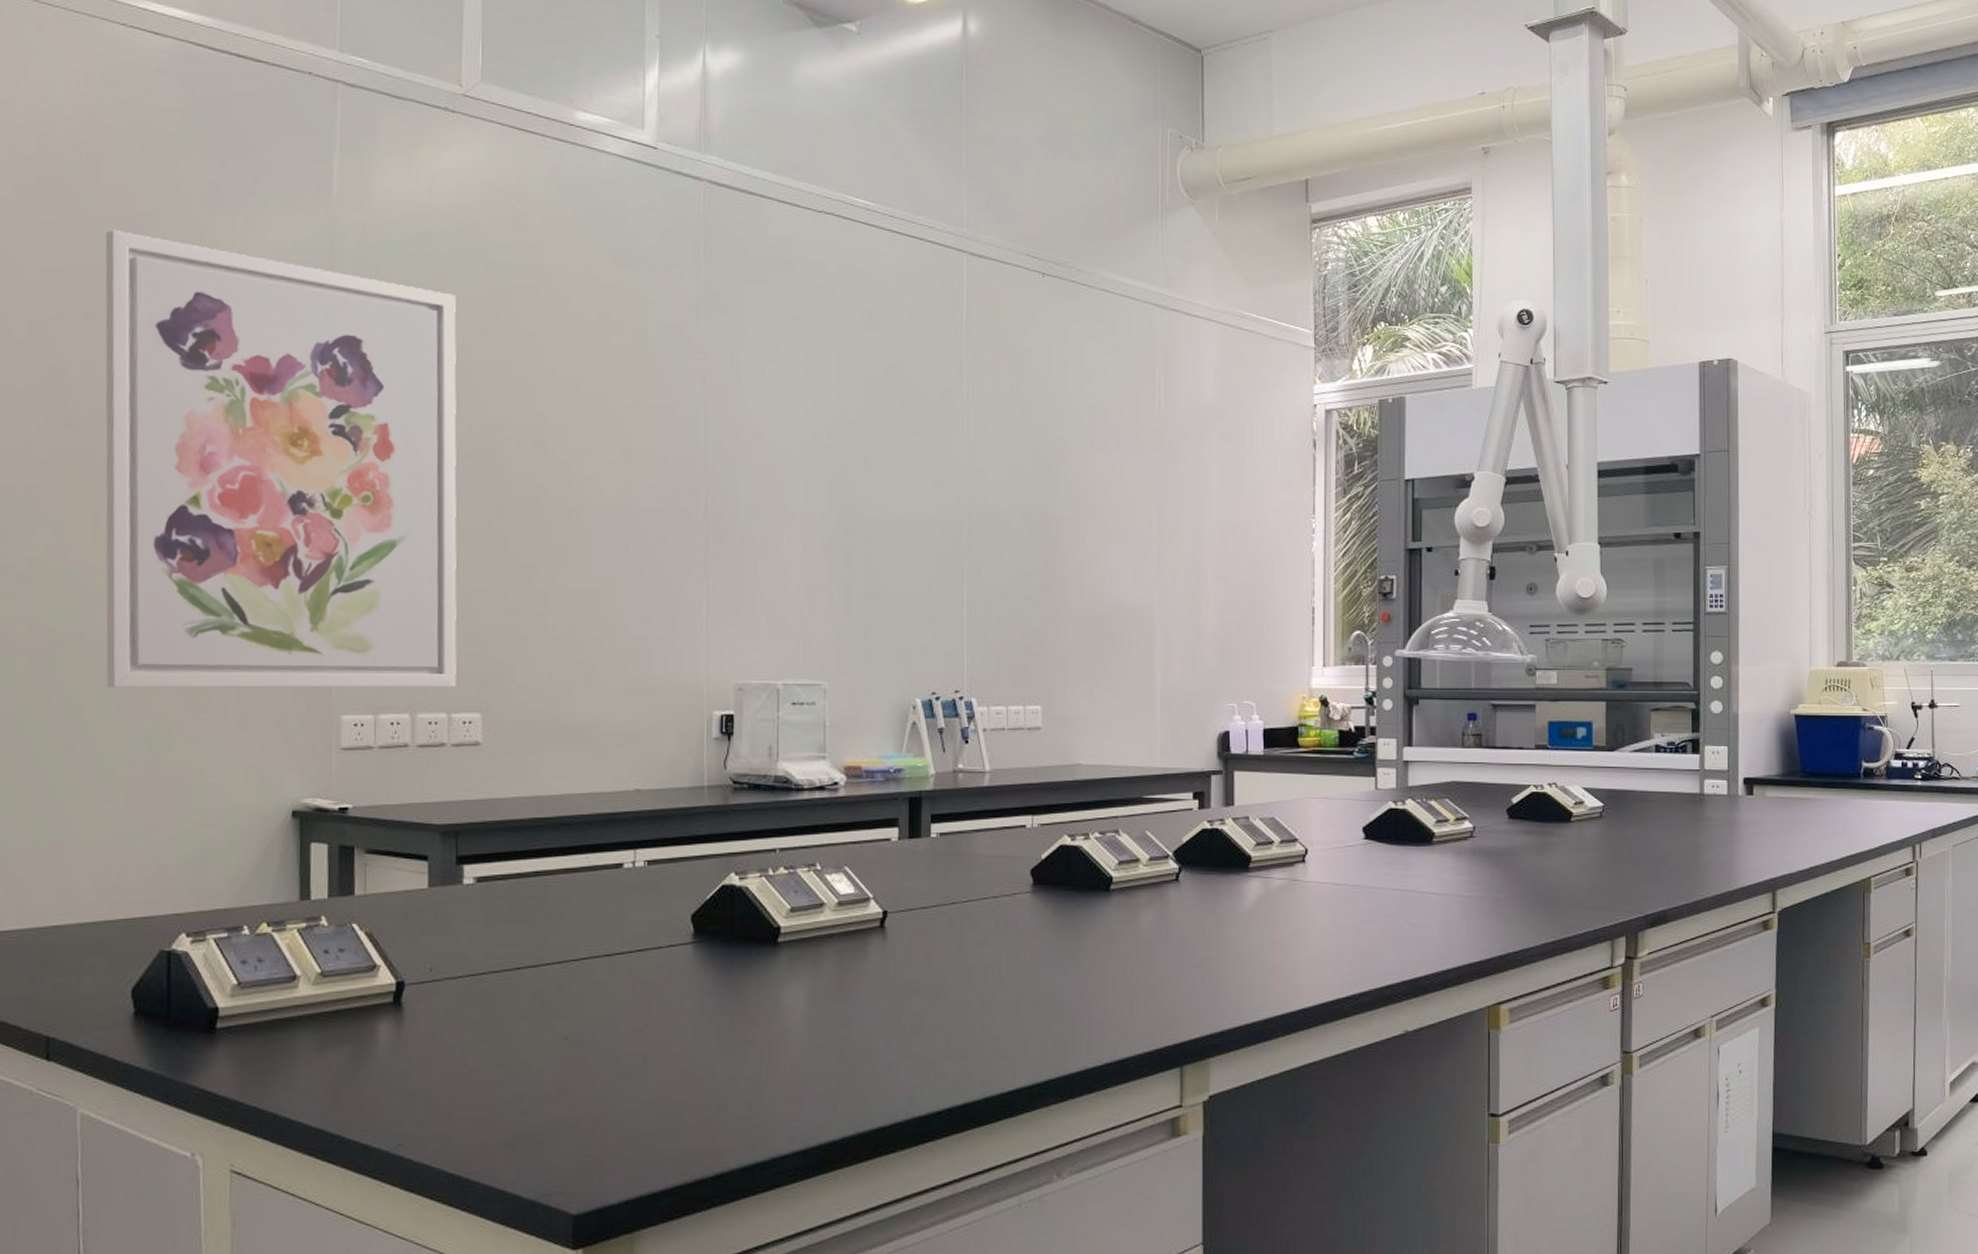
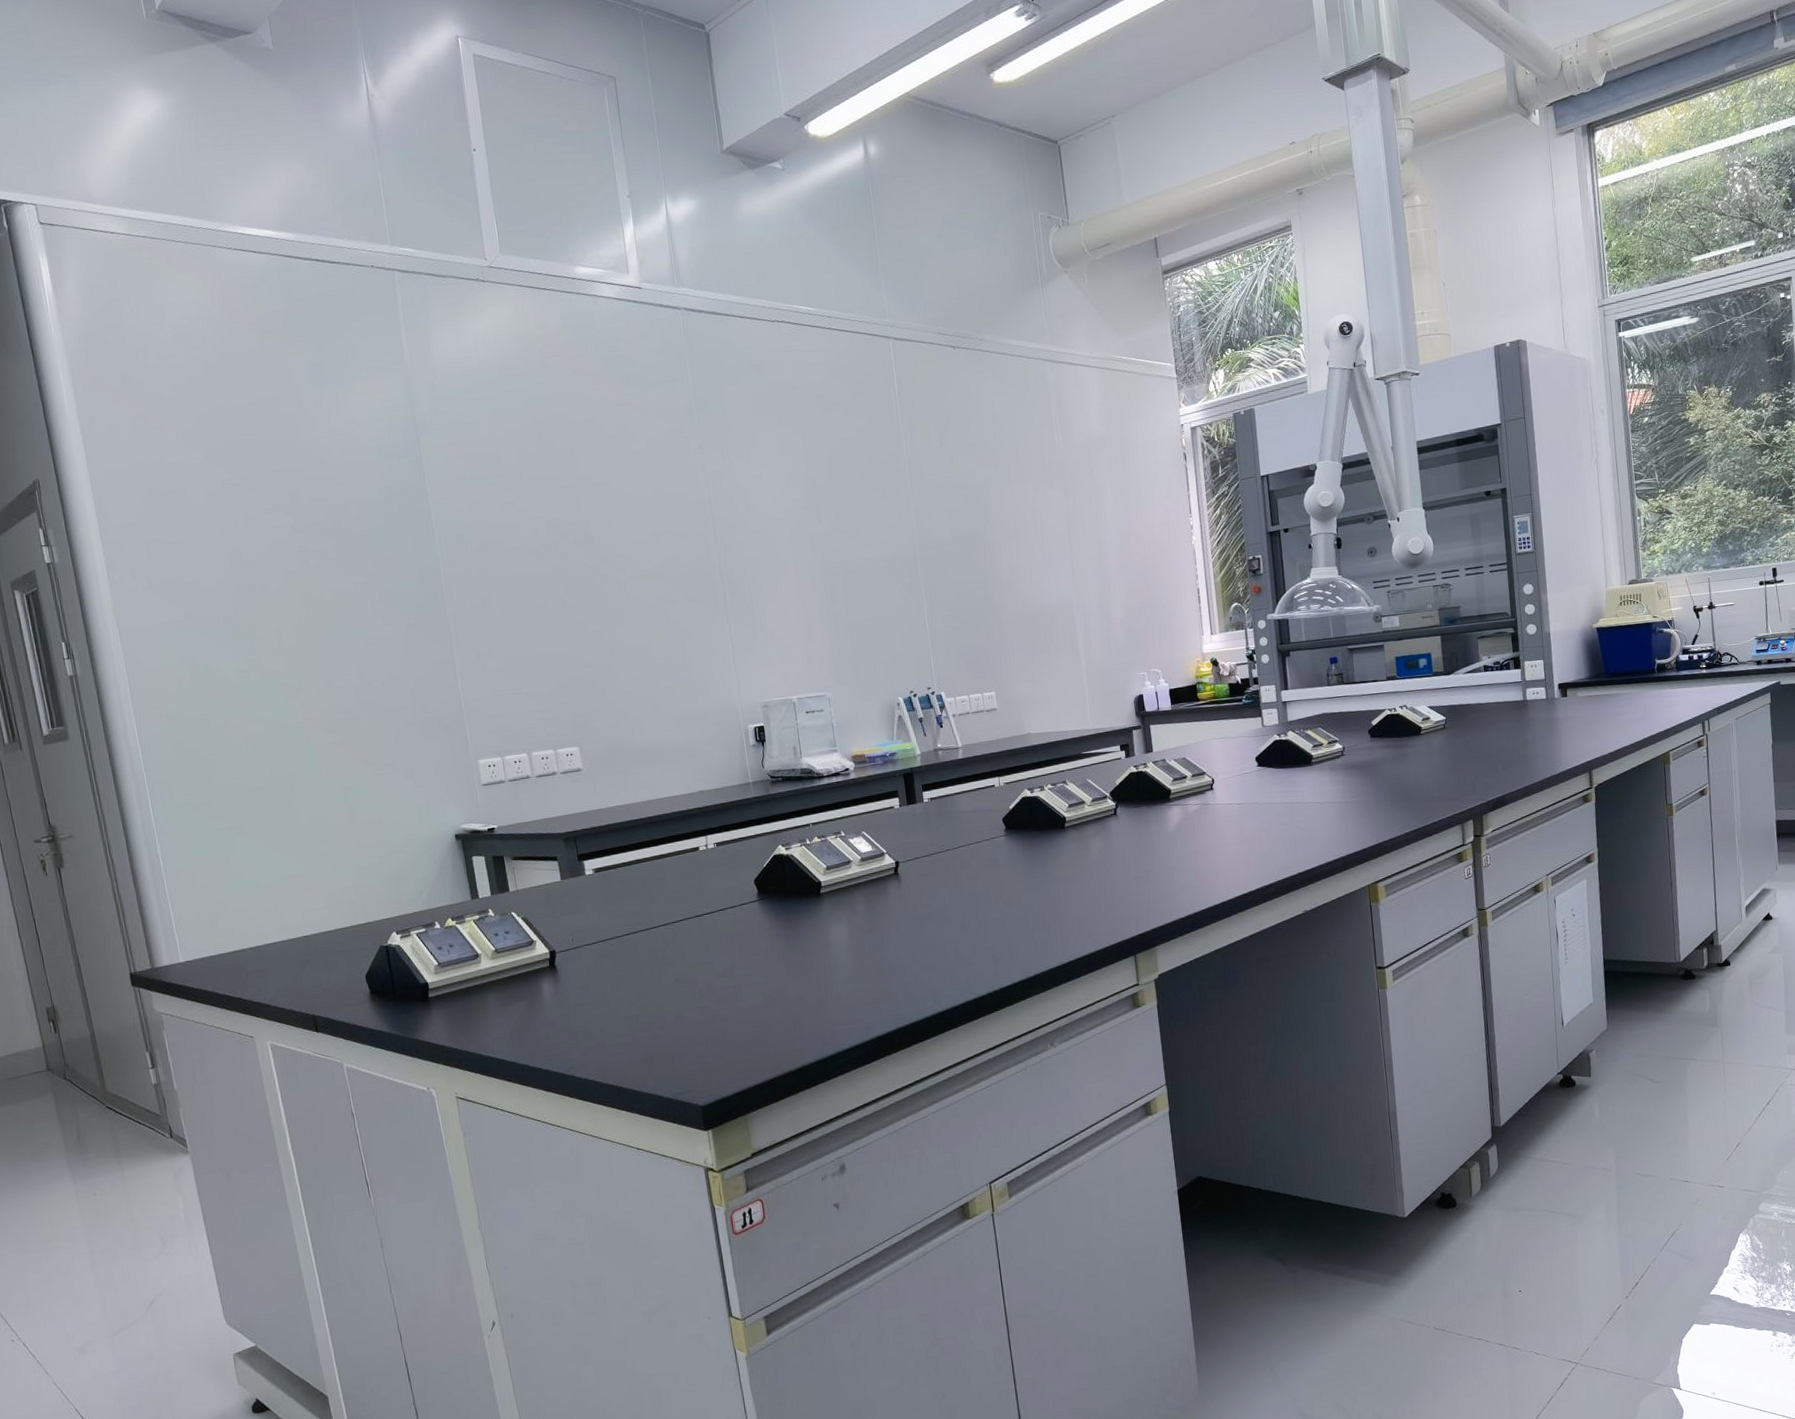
wall art: present [105,230,457,689] -> none [246,411,557,760]

